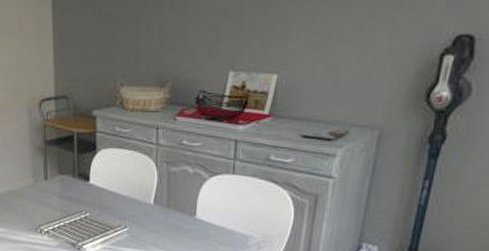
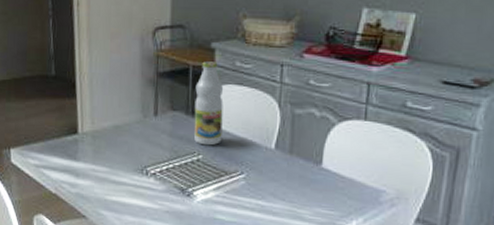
bottle: none [80,128,106,204] -> present [194,61,223,146]

